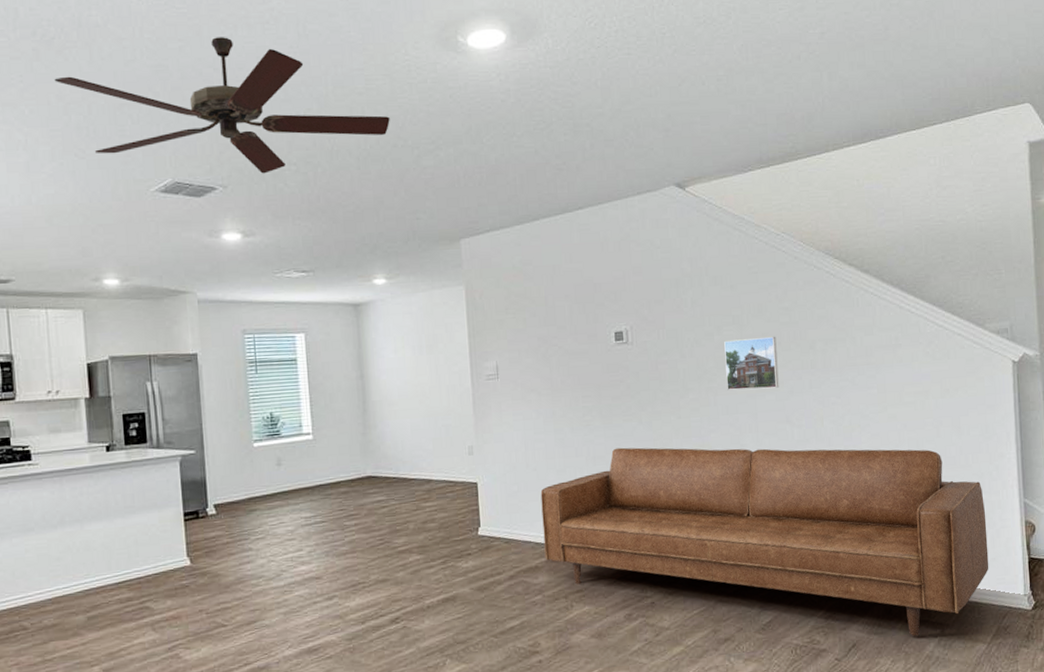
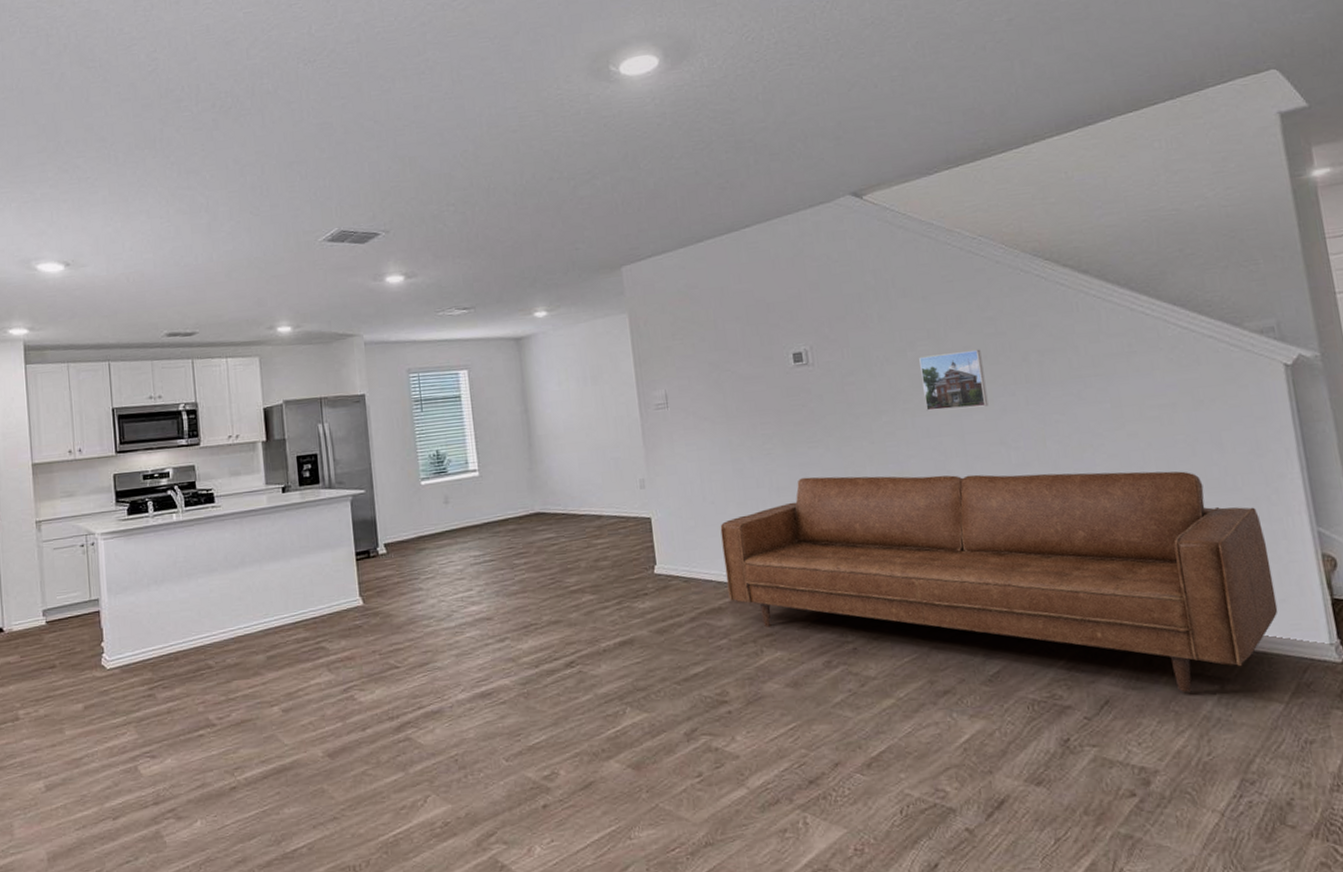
ceiling fan: present [54,37,390,174] -> none [231,90,545,217]

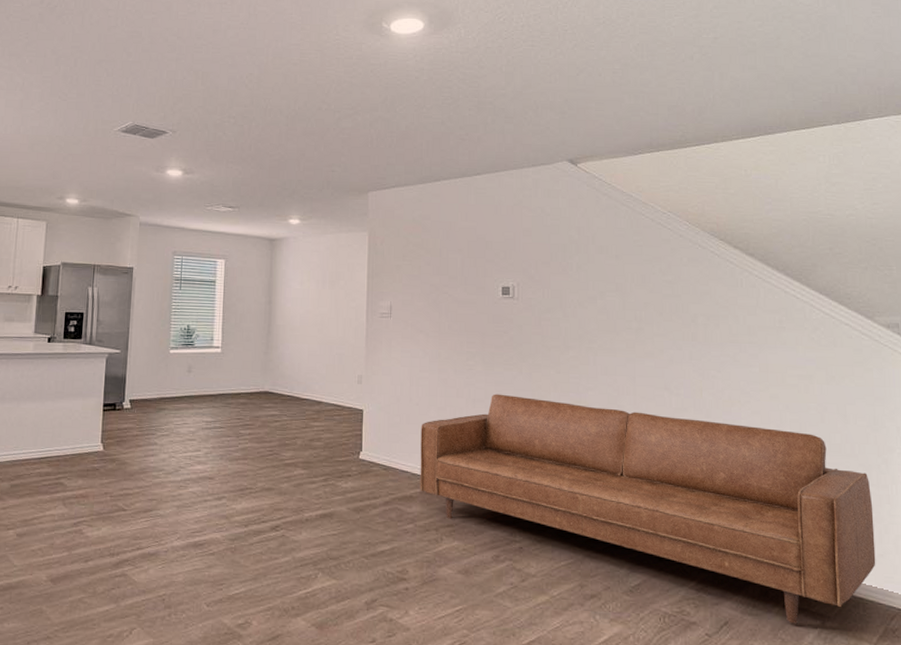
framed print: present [919,349,989,411] -> none [606,305,659,355]

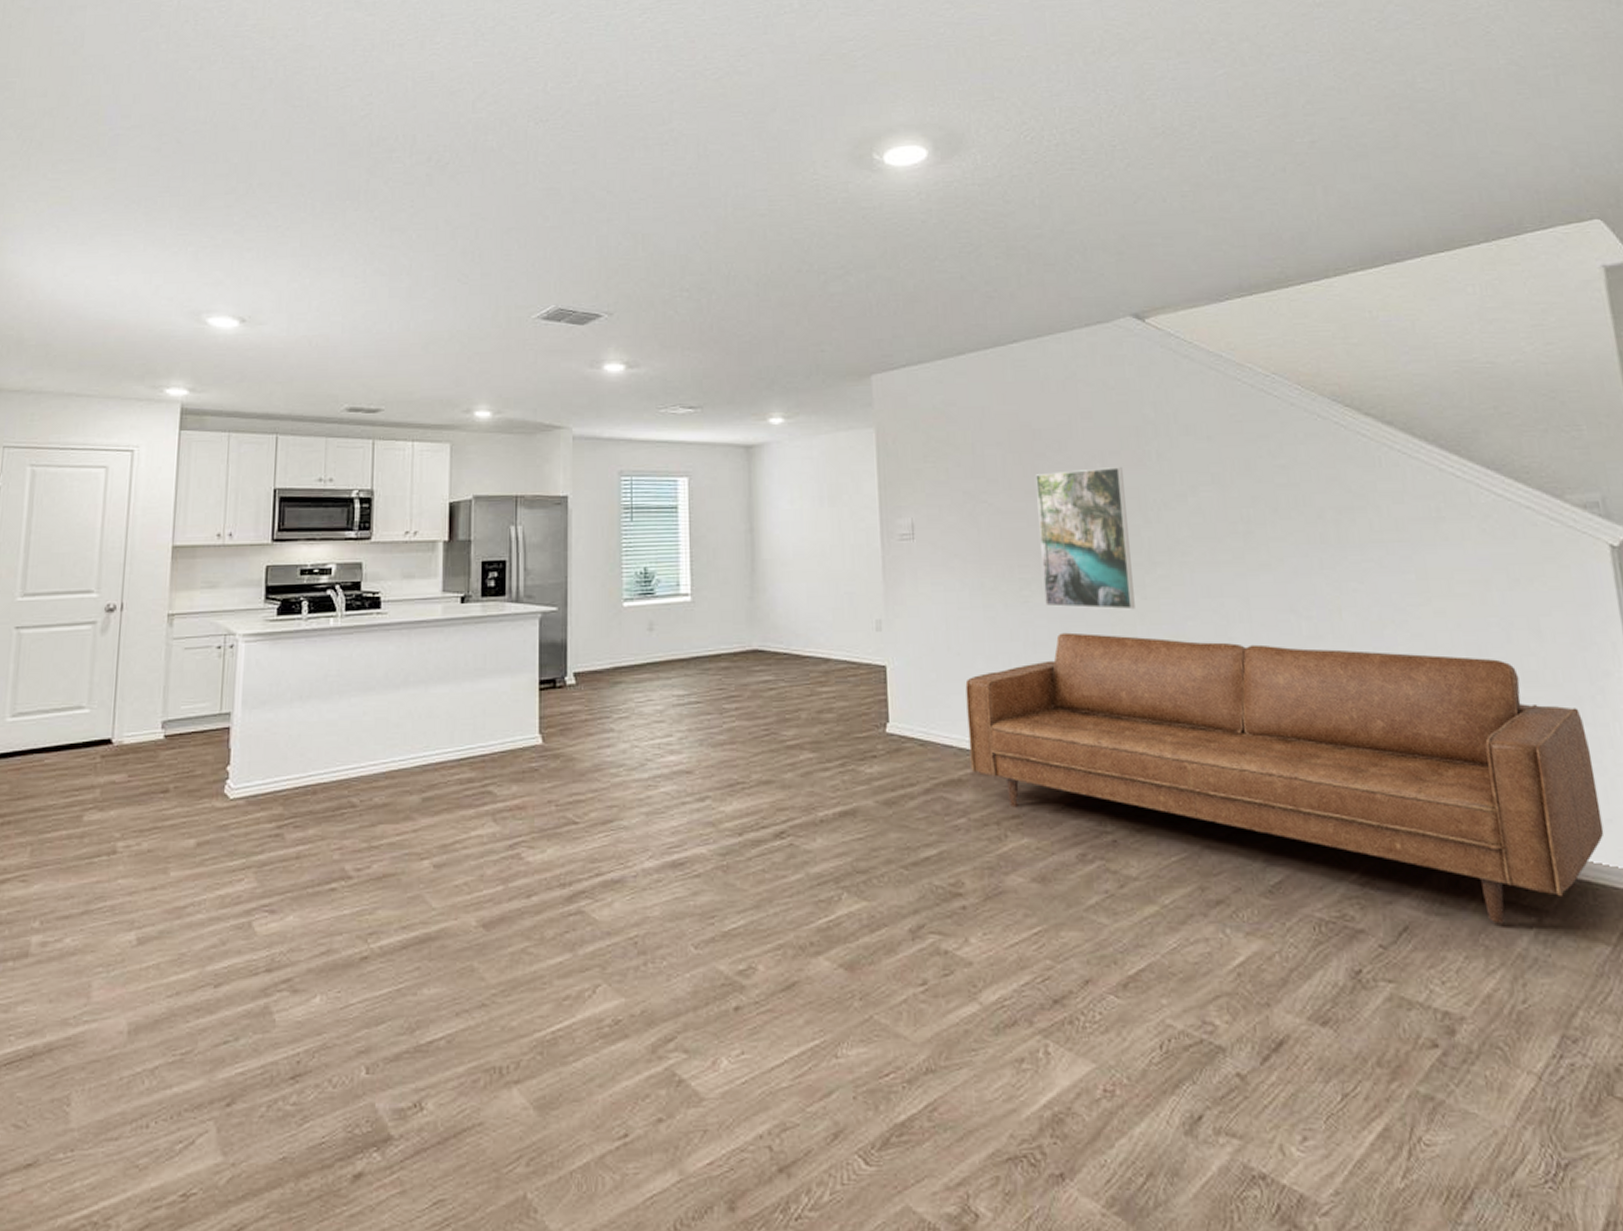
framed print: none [485,273,551,380] -> present [1035,467,1135,610]

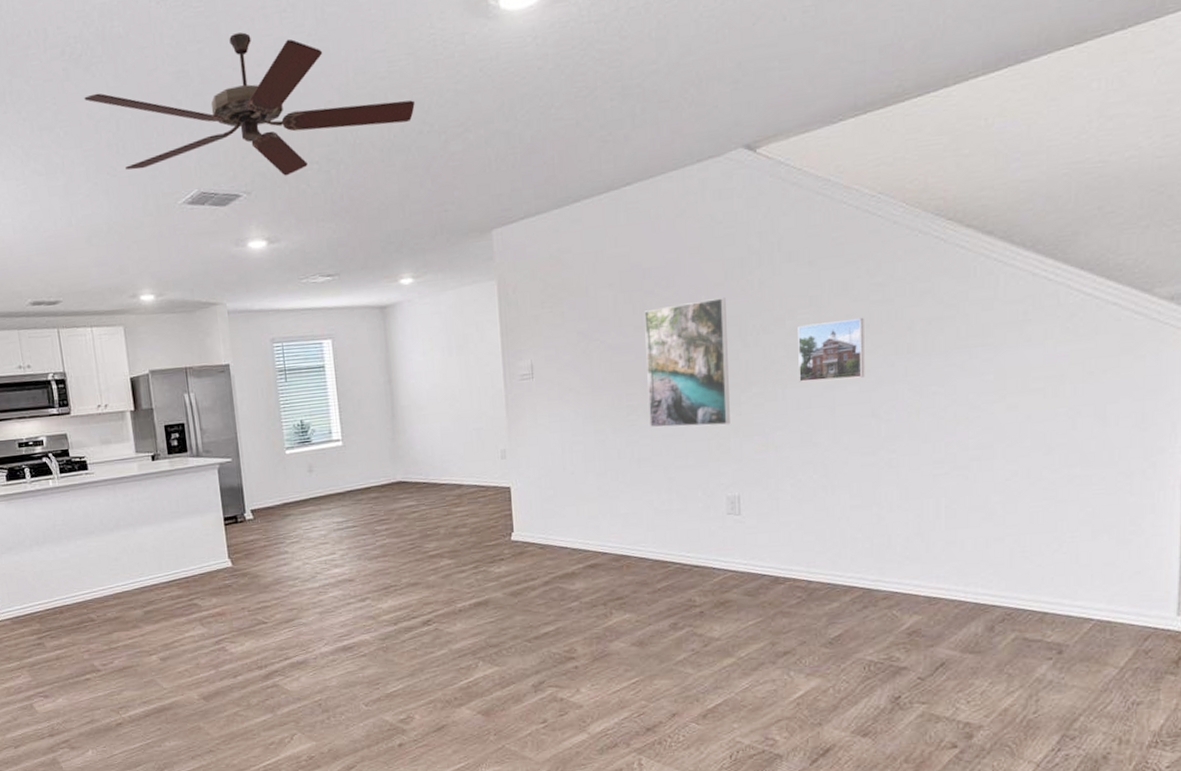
ceiling fan: none [445,159,794,300] -> present [84,32,415,176]
sofa: present [965,632,1605,923] -> none [578,444,1132,657]
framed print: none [1201,500,1278,567] -> present [798,317,865,382]

